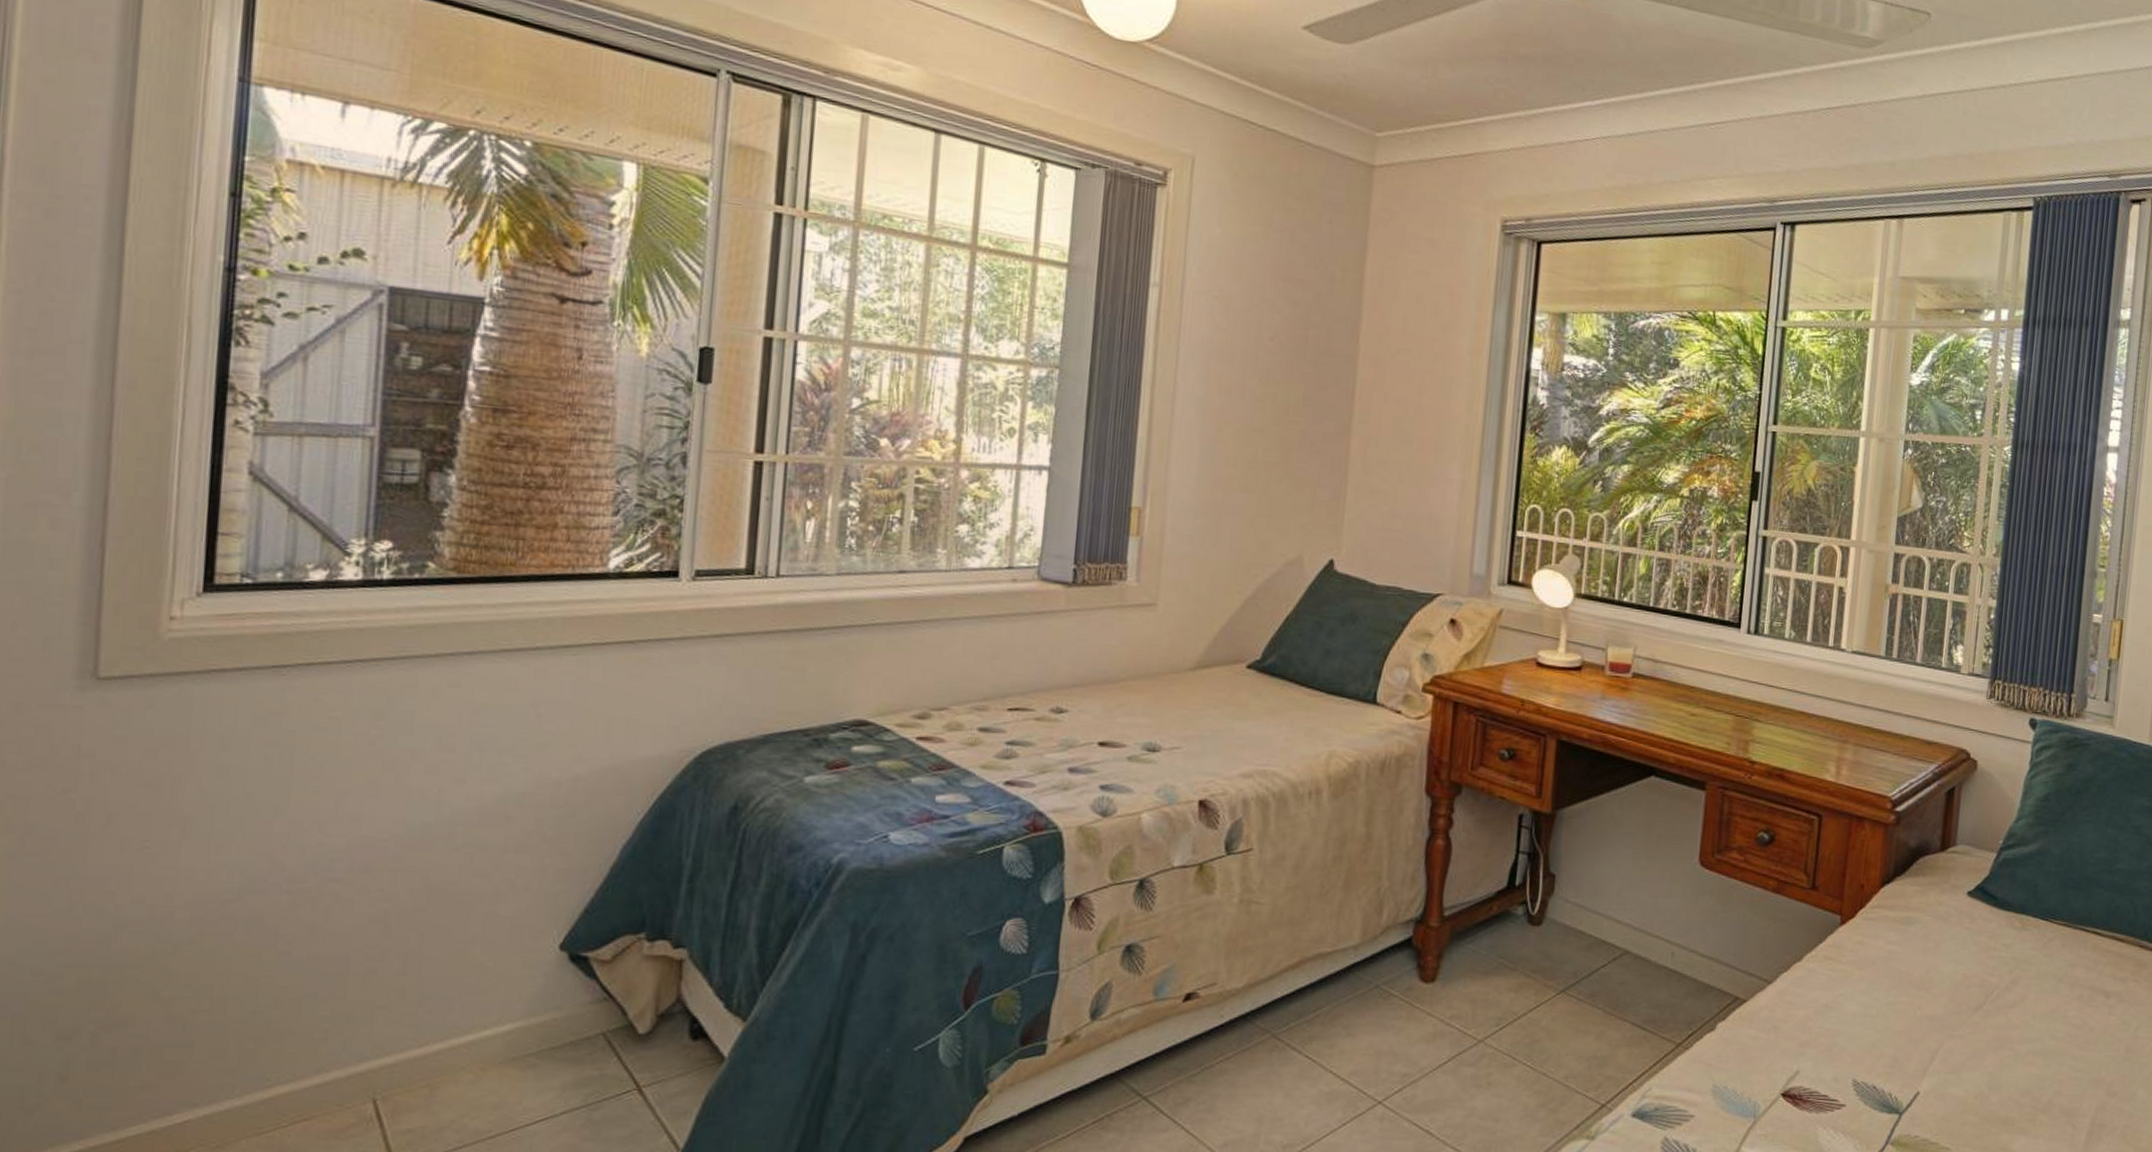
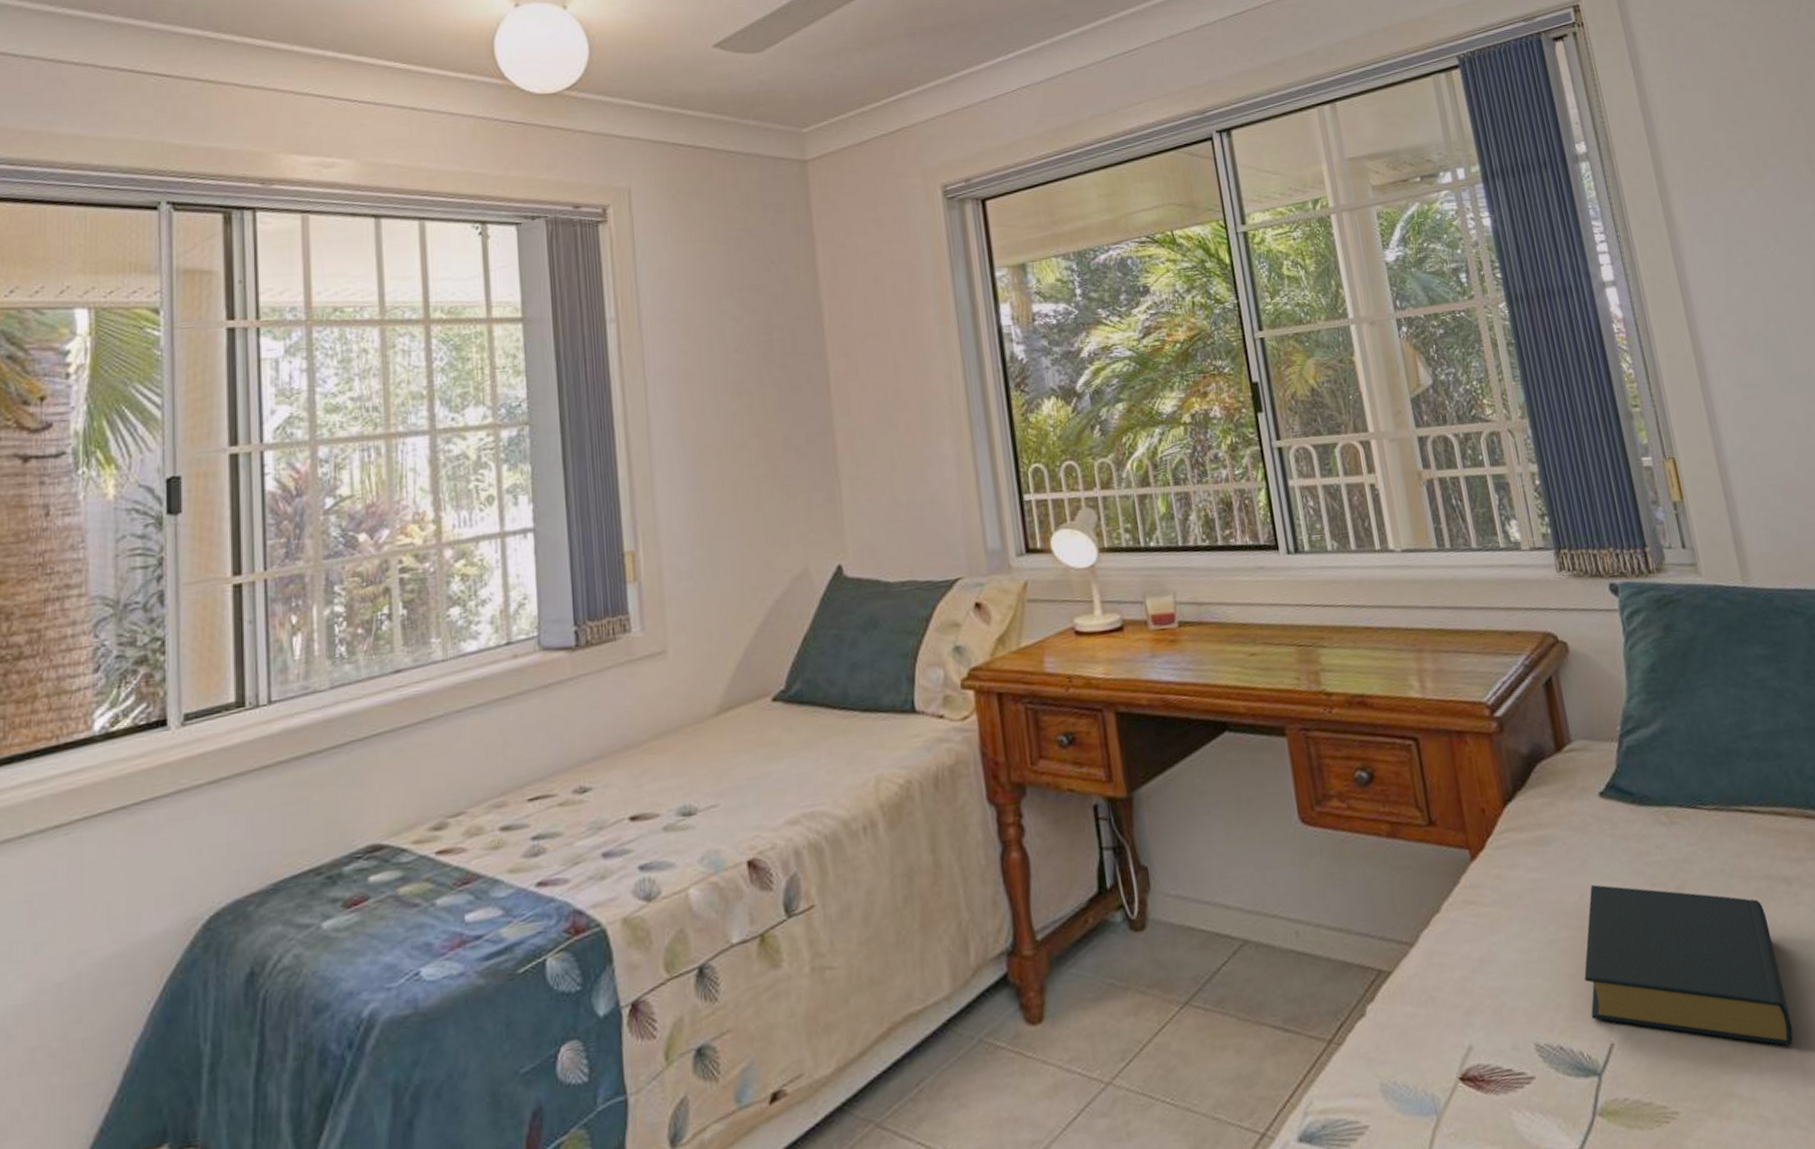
hardback book: none [1907,965,2081,1122] -> present [1584,884,1793,1047]

